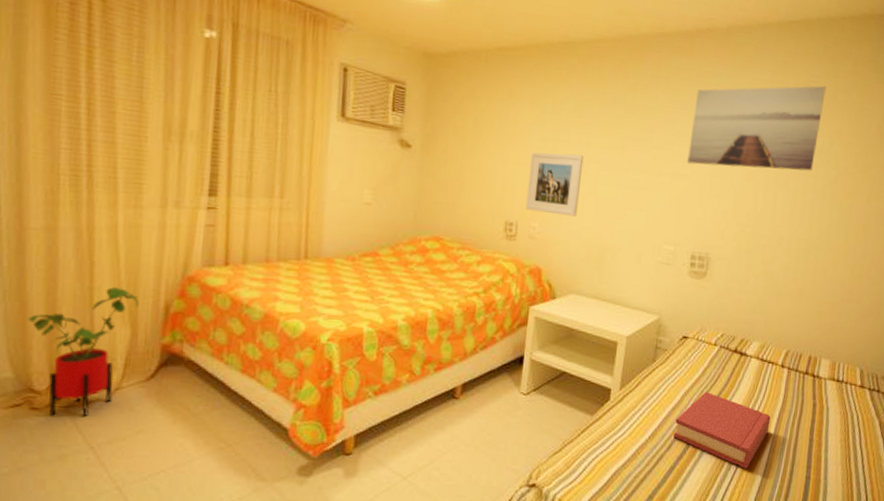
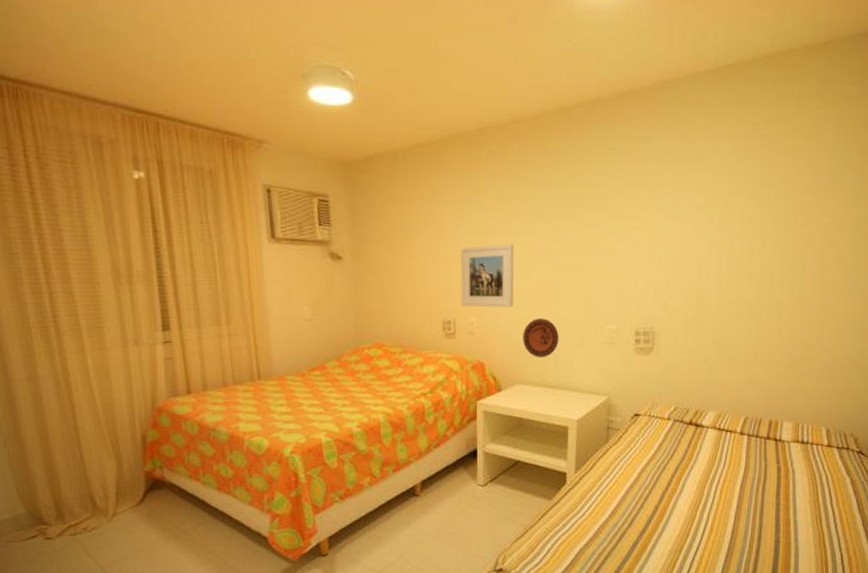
house plant: present [28,286,139,416] -> none [28,424,119,543]
decorative plate: none [582,231,618,270] -> present [523,318,559,357]
hardback book: present [674,392,771,469] -> none [634,467,733,538]
wall art: present [686,85,826,171] -> none [621,132,767,238]

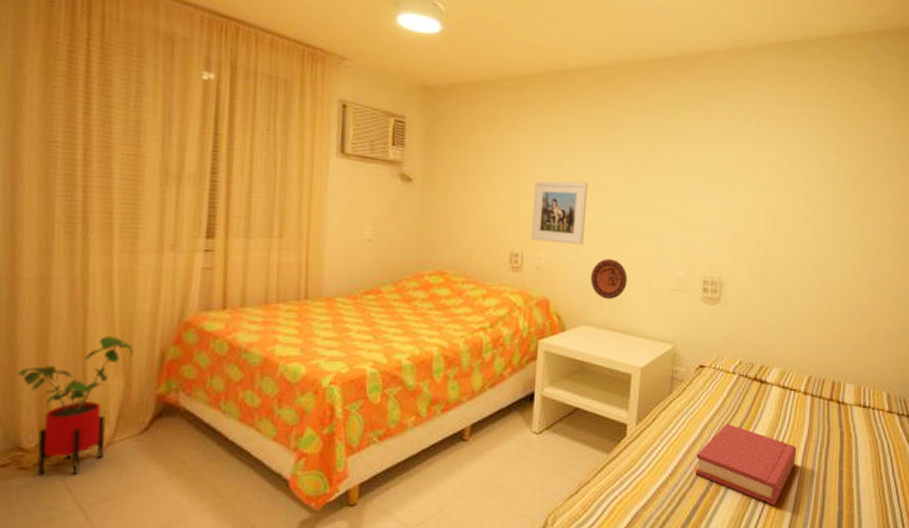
house plant: none [28,424,119,543] -> present [18,335,134,475]
hardback book: none [634,467,733,538] -> present [695,424,797,505]

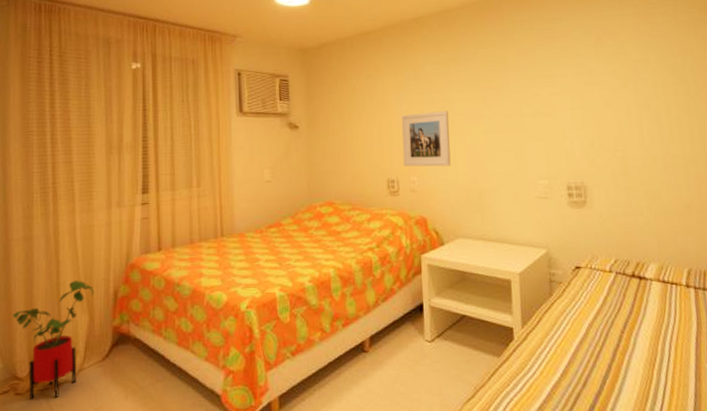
decorative plate: present [591,259,628,299] -> none [461,176,496,212]
hardback book: present [695,424,797,505] -> none [585,321,689,402]

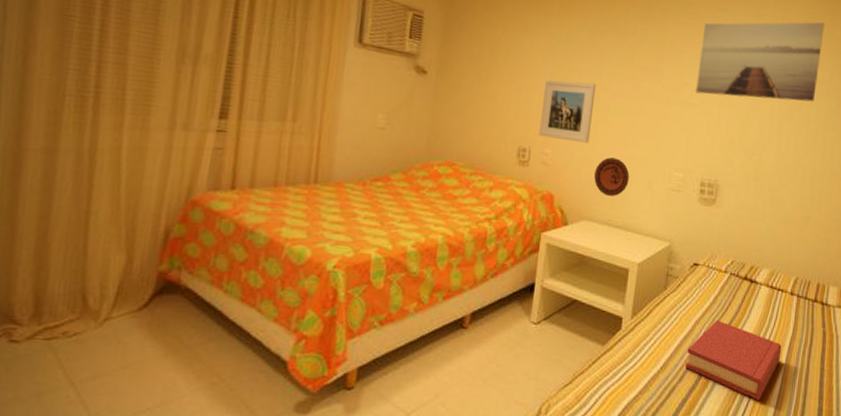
house plant: present [12,279,94,399] -> none [16,210,138,349]
decorative plate: none [461,176,496,212] -> present [594,157,630,196]
wall art: none [542,10,671,102] -> present [695,22,825,102]
hardback book: none [585,321,689,402] -> present [686,320,782,400]

